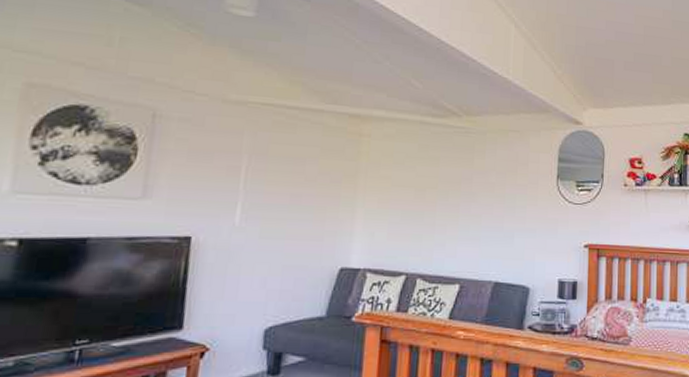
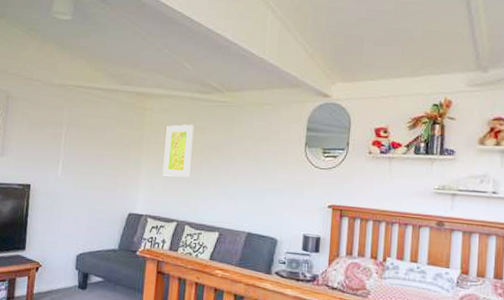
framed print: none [385,154,426,219] -> present [162,124,194,178]

